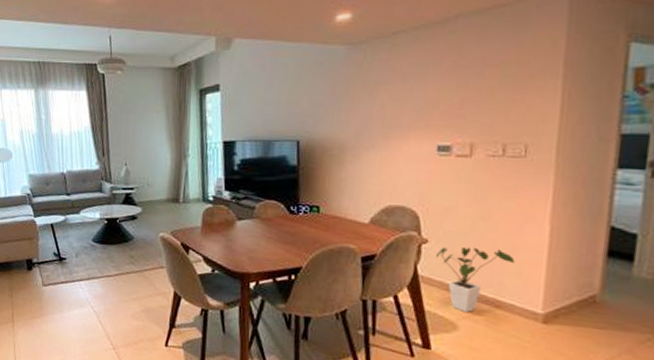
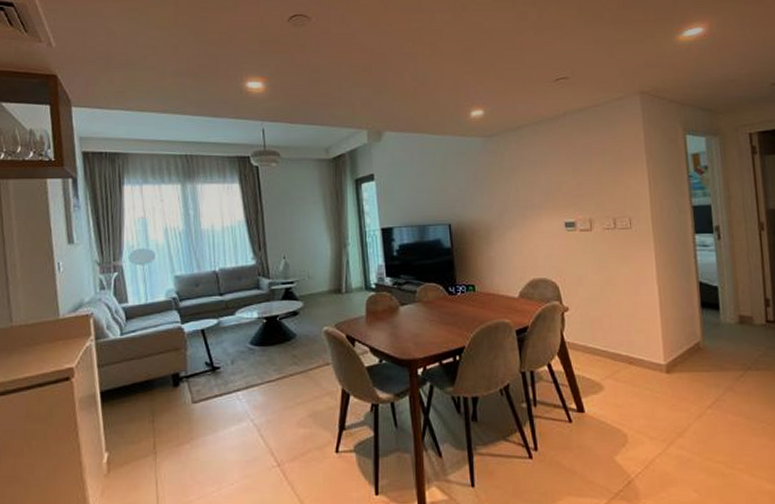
house plant: present [436,246,515,313] -> none [577,310,638,373]

